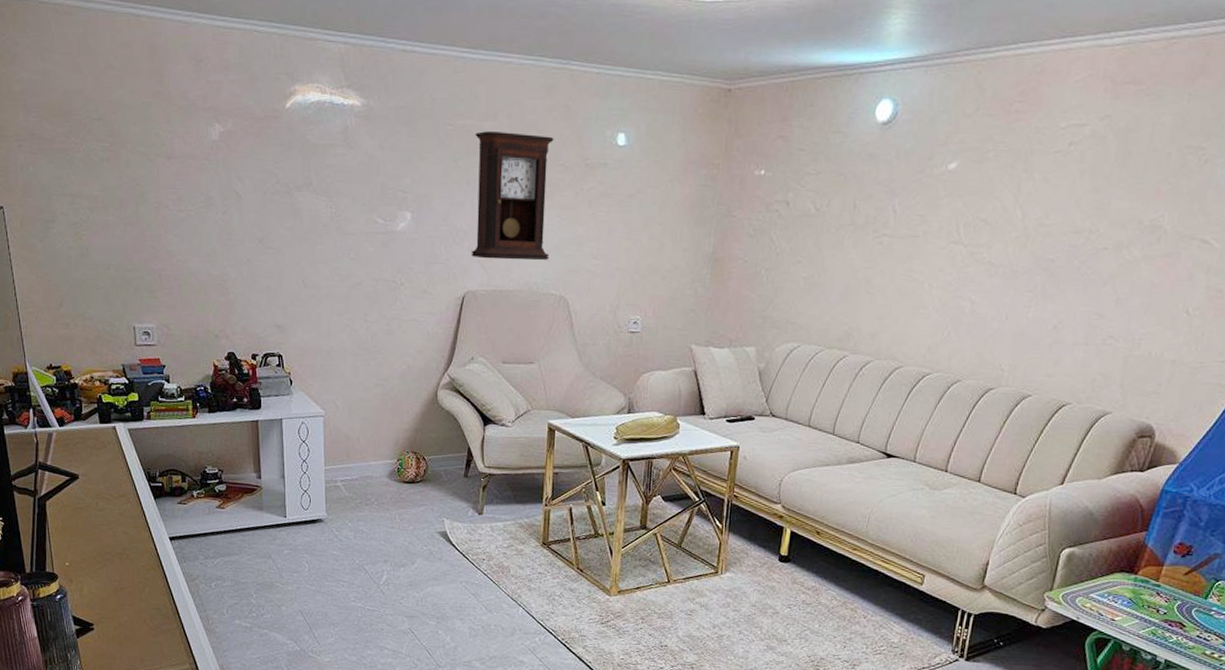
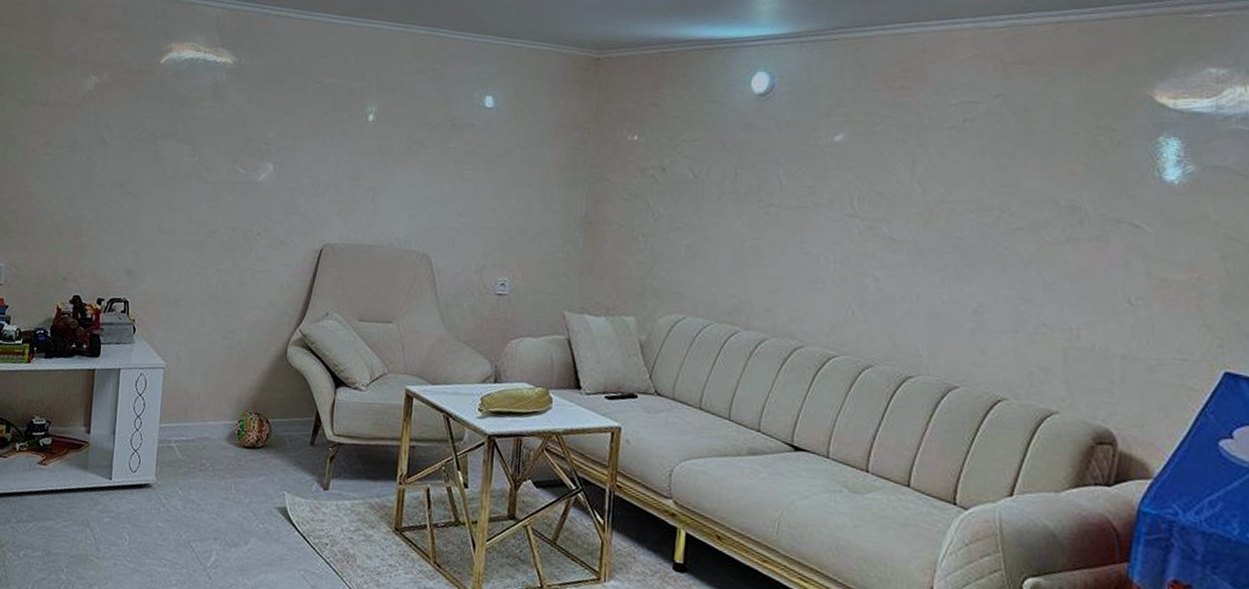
pendulum clock: present [471,131,554,261] -> none [331,90,421,216]

